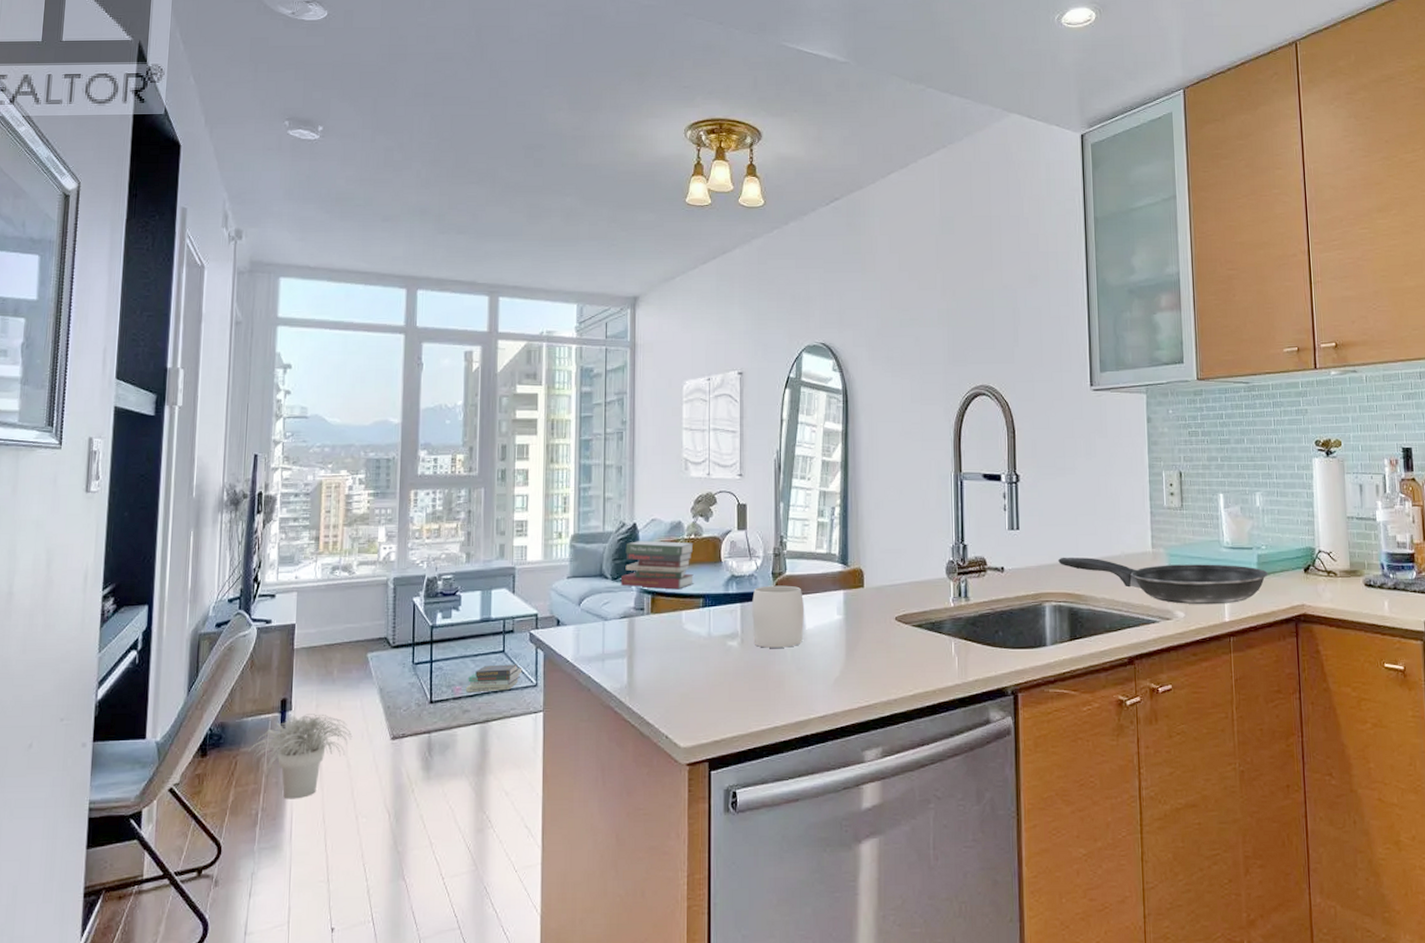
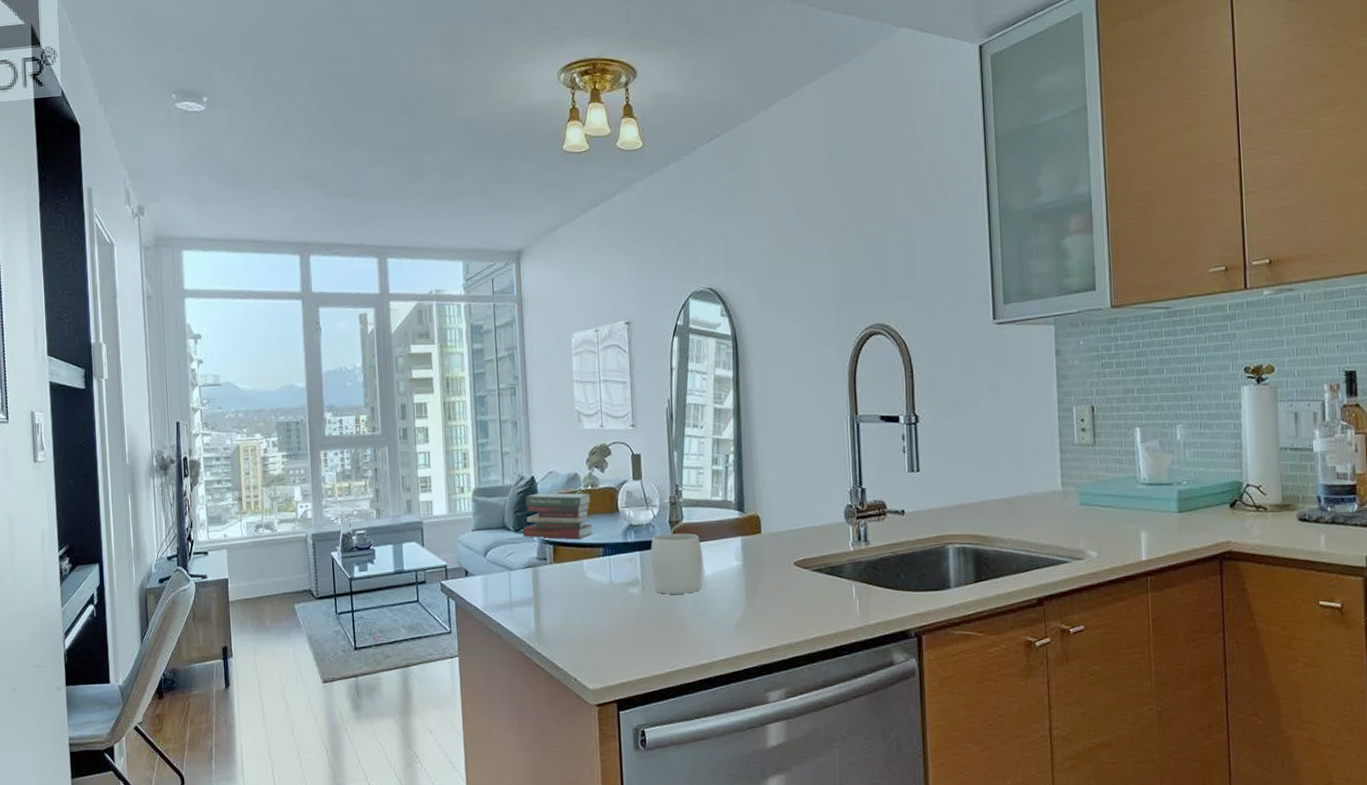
potted plant: present [248,713,353,799] -> none [198,660,288,737]
books: present [465,664,523,693] -> none [385,613,437,640]
frying pan: present [1058,557,1268,605] -> none [961,498,1190,544]

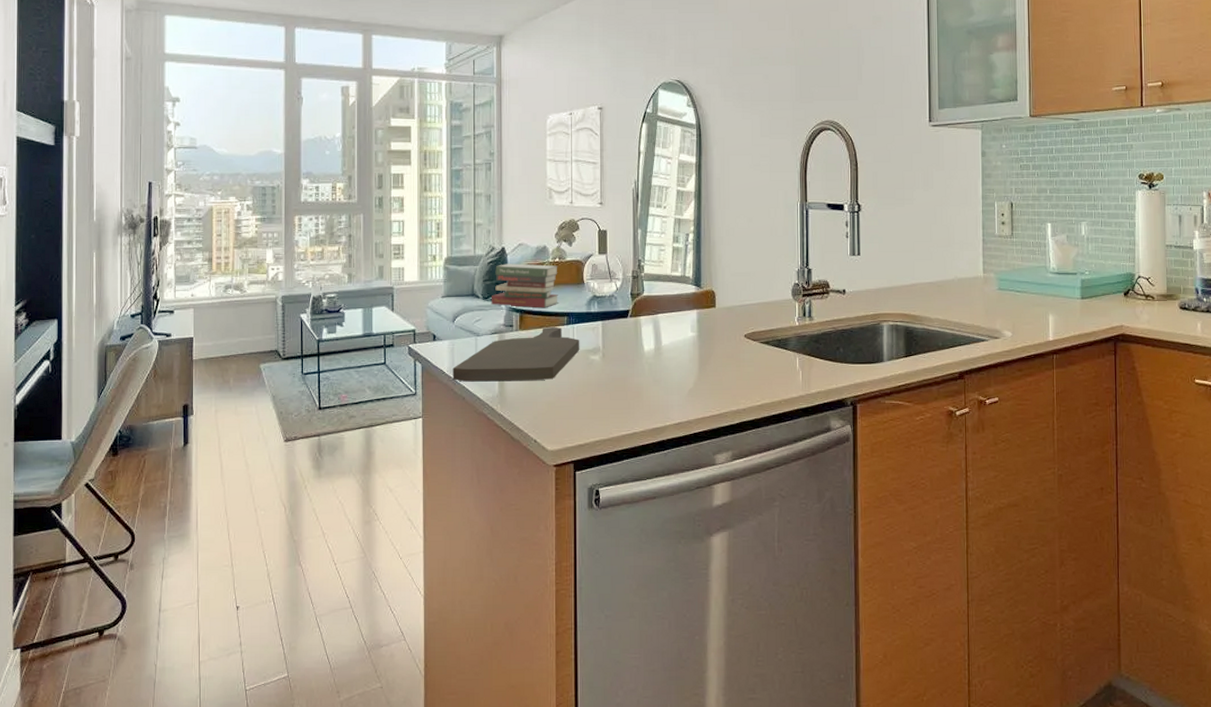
cutting board: none [486,558,618,619] -> present [452,326,580,382]
mug: present [650,533,704,594] -> none [611,305,661,362]

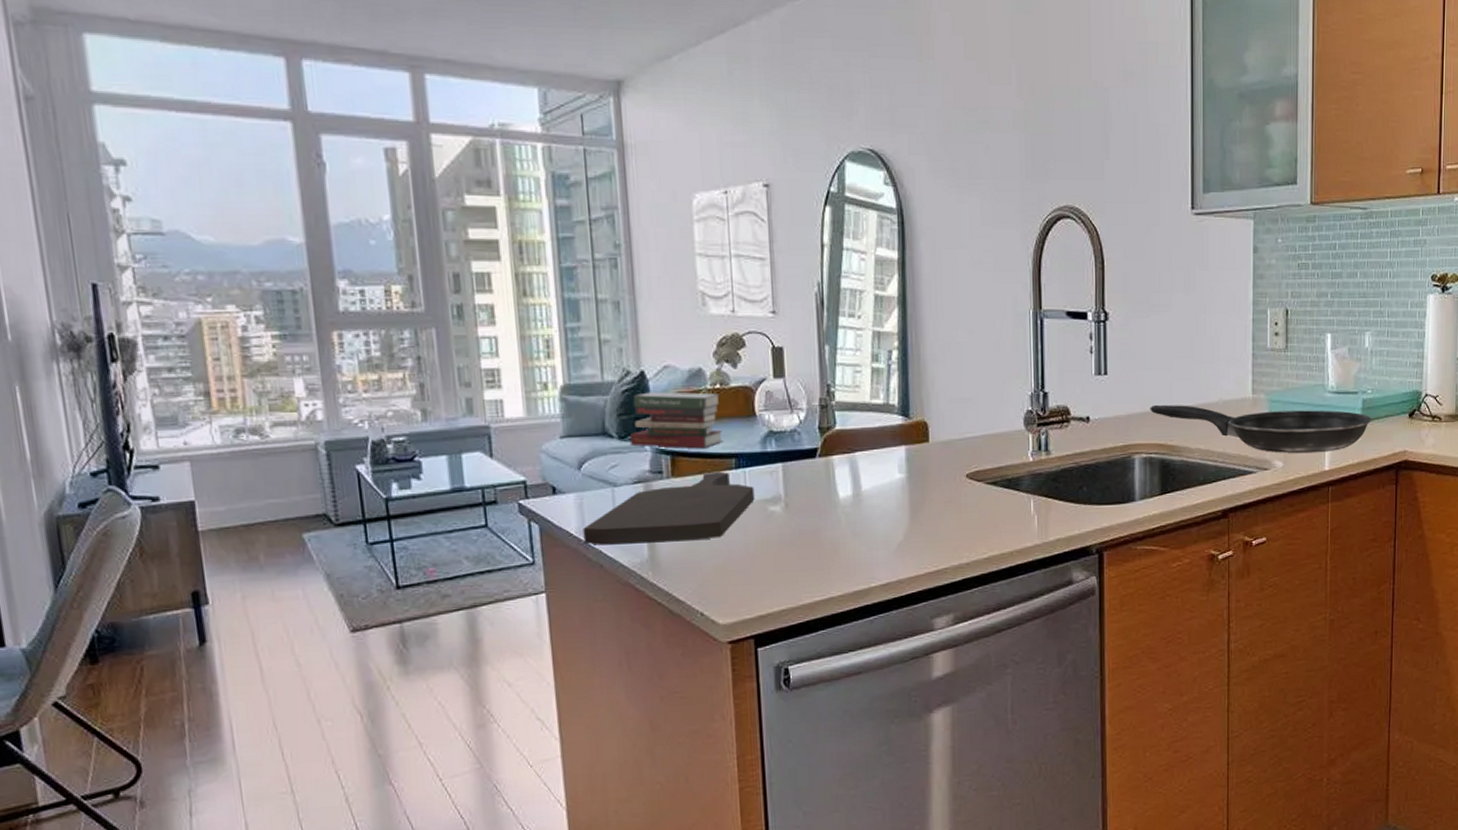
frying pan: none [896,280,1091,325] -> present [1150,404,1372,454]

